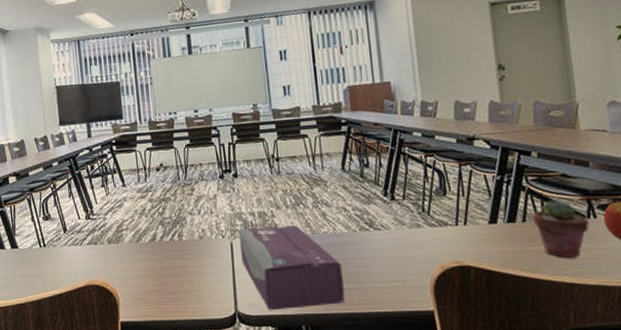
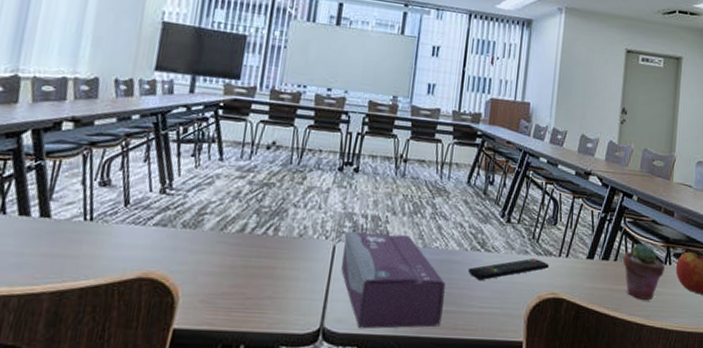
remote control: none [361,231,447,258] -> present [468,258,550,281]

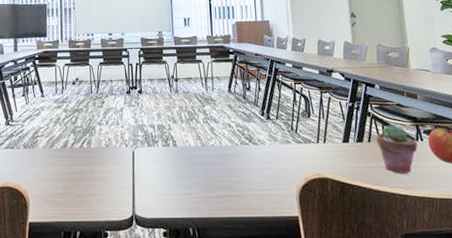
tissue box: present [341,231,445,329] -> none [139,138,227,214]
remote control: present [468,258,550,281] -> none [242,147,310,169]

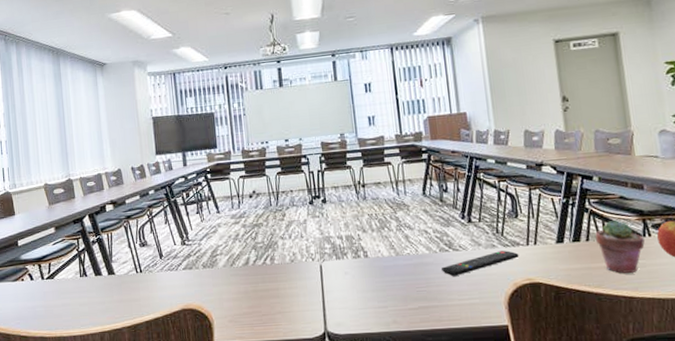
remote control: none [242,147,310,169] -> present [442,250,519,277]

